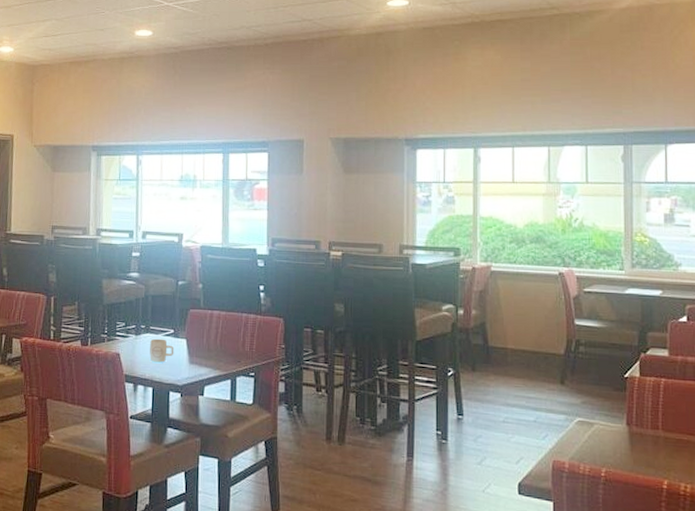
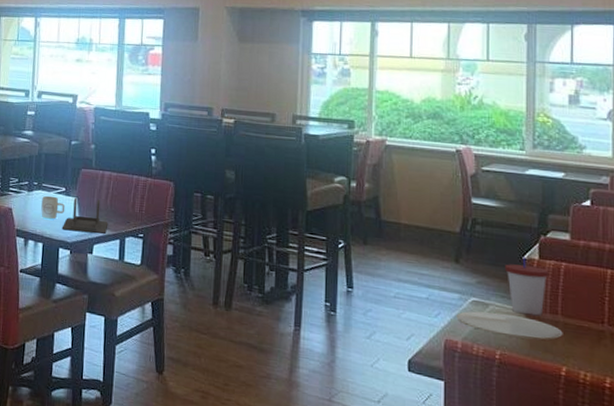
napkin holder: none [171,339,219,374] -> present [61,197,108,234]
plate: none [563,430,664,456] -> present [456,311,563,340]
cup: none [608,374,650,433] -> present [505,256,549,317]

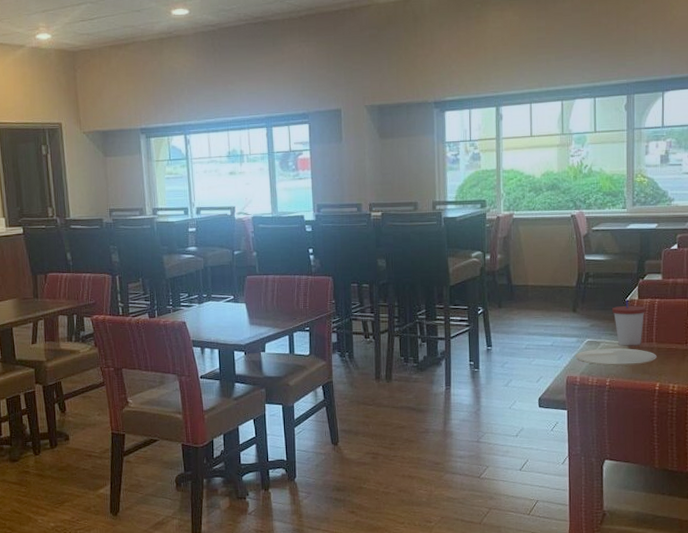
mug: present [41,195,66,220] -> none [213,305,236,327]
napkin holder: present [61,197,108,234] -> none [234,302,277,334]

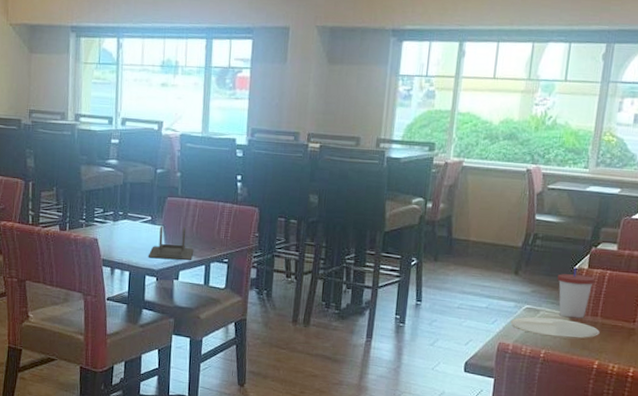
napkin holder: none [234,302,277,334] -> present [148,226,194,260]

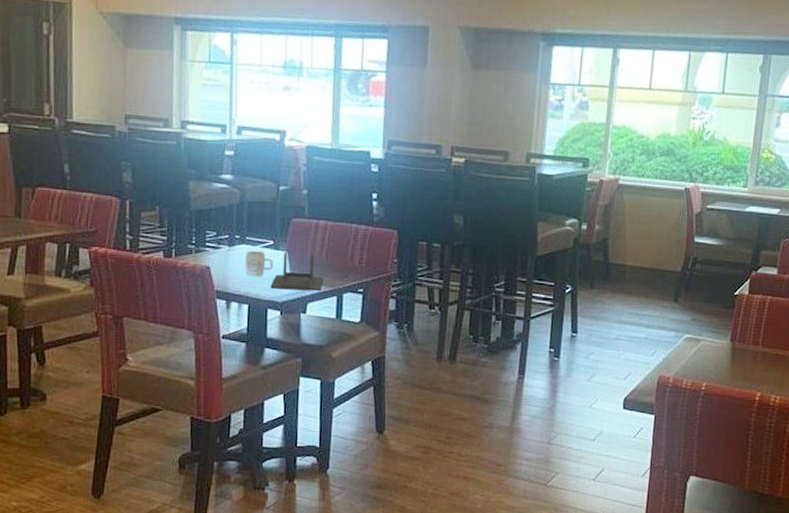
mug: none [127,225,151,248] -> present [245,250,274,277]
plate: present [510,316,600,339] -> none [670,347,761,370]
cup: present [557,266,595,320] -> none [718,292,756,349]

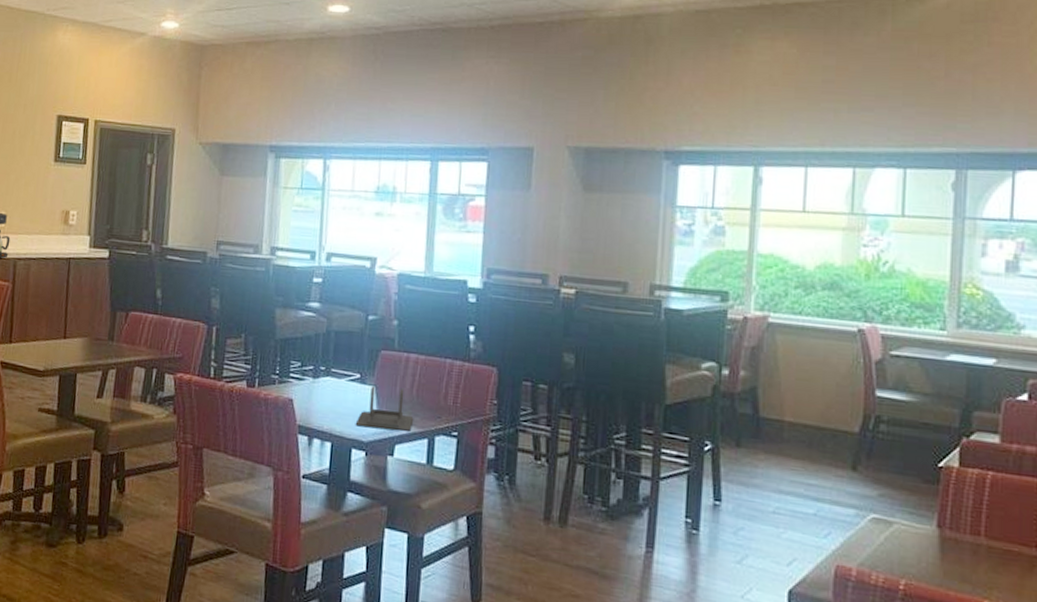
mug: present [245,250,274,277] -> none [329,383,360,413]

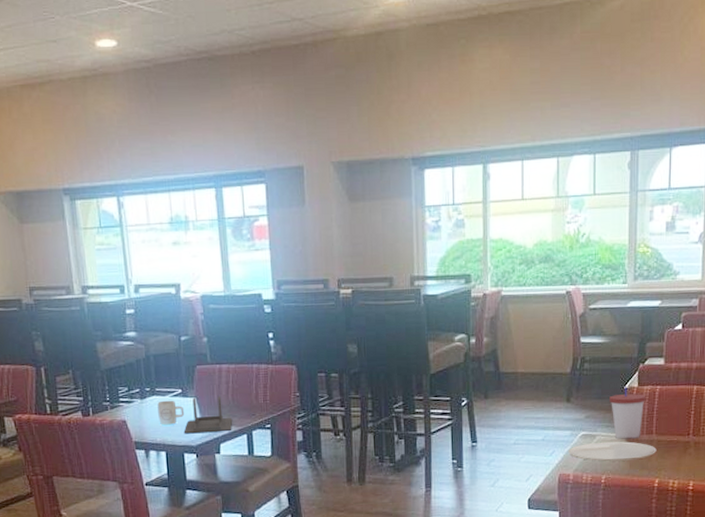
mug: none [329,383,360,413] -> present [157,400,185,426]
plate: none [851,530,986,568] -> present [568,441,657,462]
cup: none [915,463,972,539] -> present [610,386,646,440]

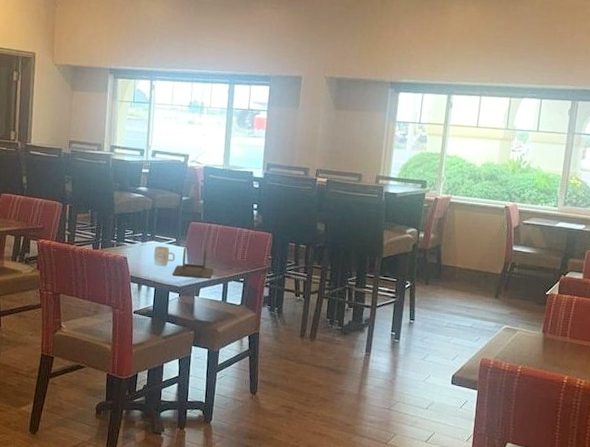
plate: present [568,441,657,462] -> none [491,336,569,357]
cup: present [610,386,646,440] -> none [532,292,564,339]

